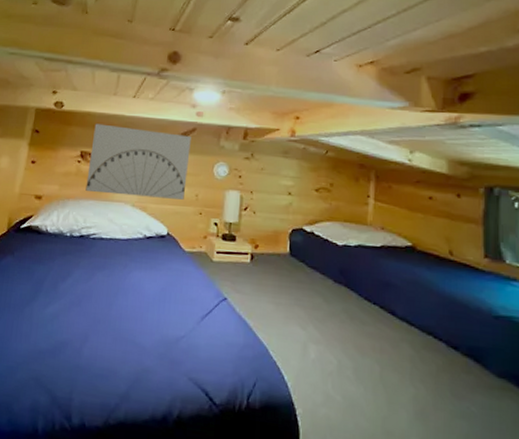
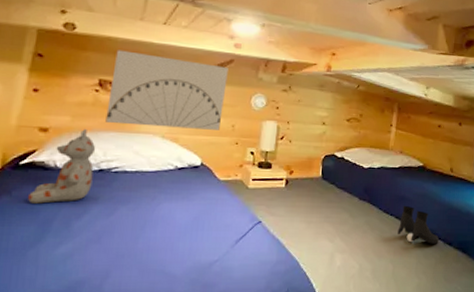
stuffed bear: none [26,196,78,265] -> present [28,128,96,204]
boots: none [383,293,439,346] -> present [397,205,439,244]

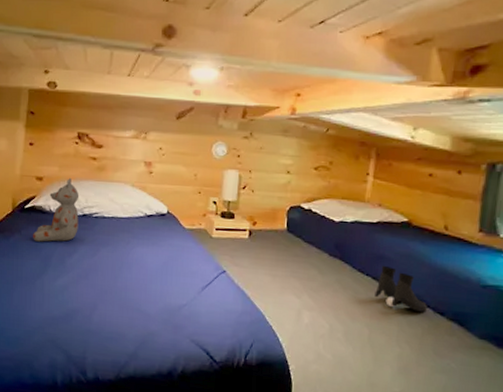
wall art: present [105,50,228,130] -> none [85,104,189,179]

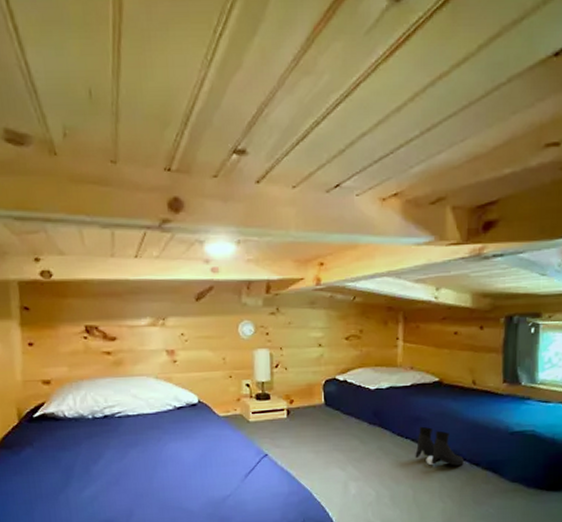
stuffed bear: present [33,177,80,242] -> none [48,376,101,453]

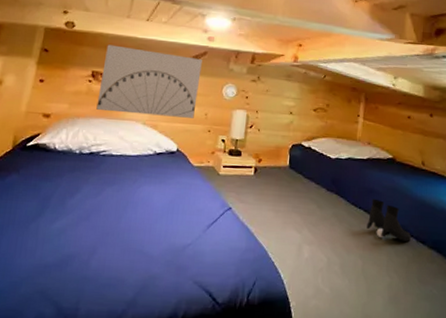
wall art: none [95,292,211,370] -> present [96,44,202,118]

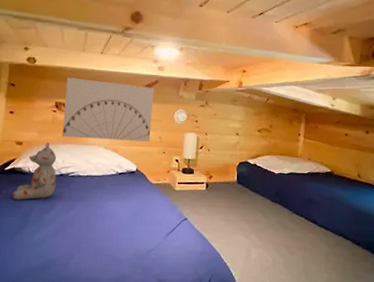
stuffed bear: none [32,114,88,182] -> present [13,141,57,200]
boots: present [366,198,411,242] -> none [307,207,347,244]

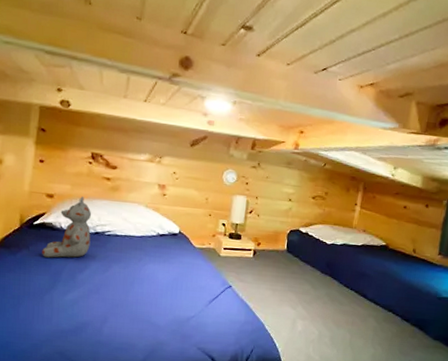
wall art: present [62,77,154,142] -> none [98,126,202,202]

